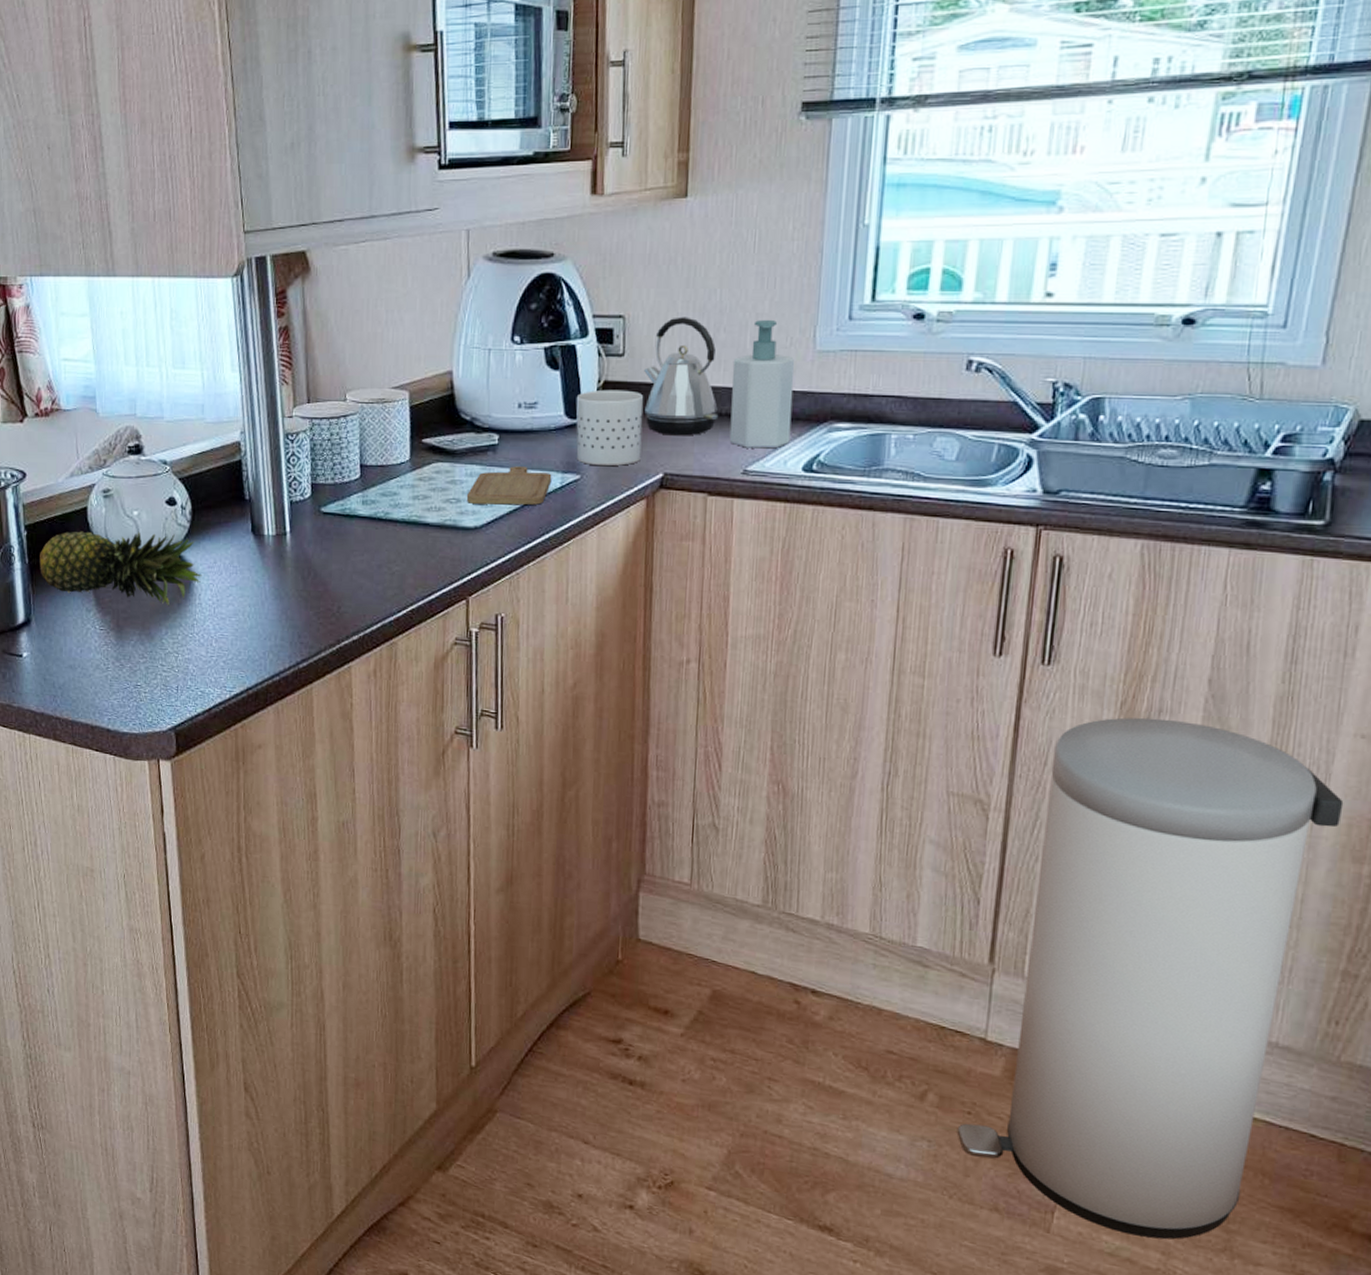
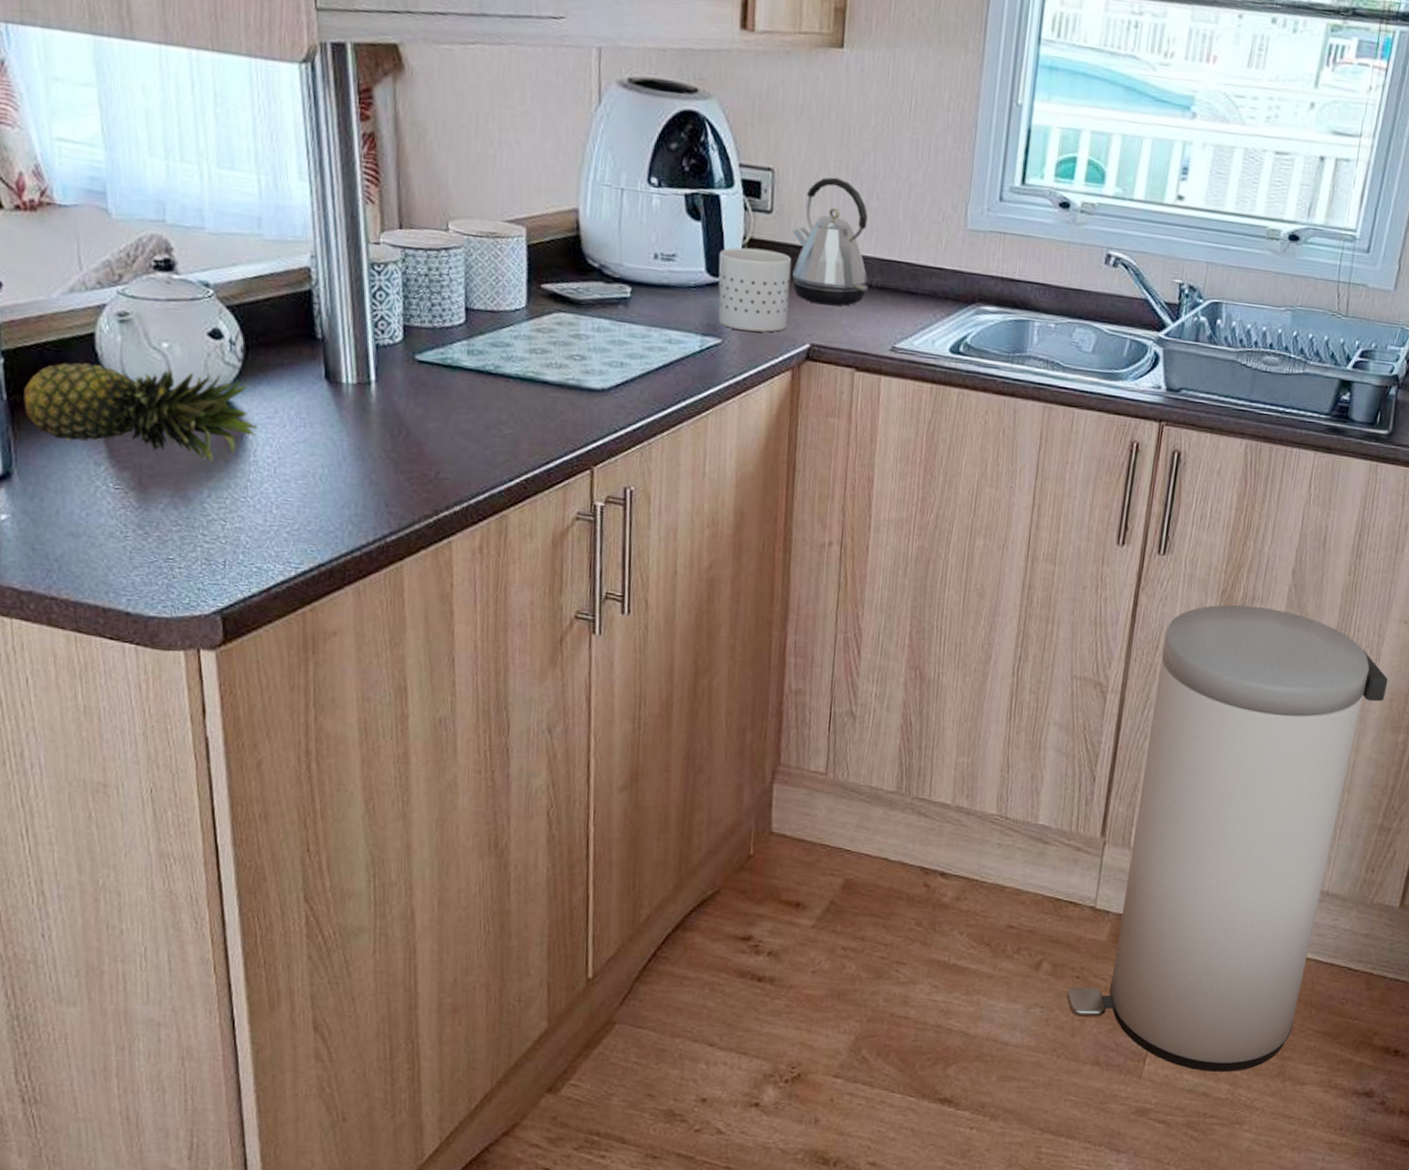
chopping board: present [466,466,552,505] -> none [592,323,691,369]
soap bottle: present [729,319,795,449] -> none [878,190,946,327]

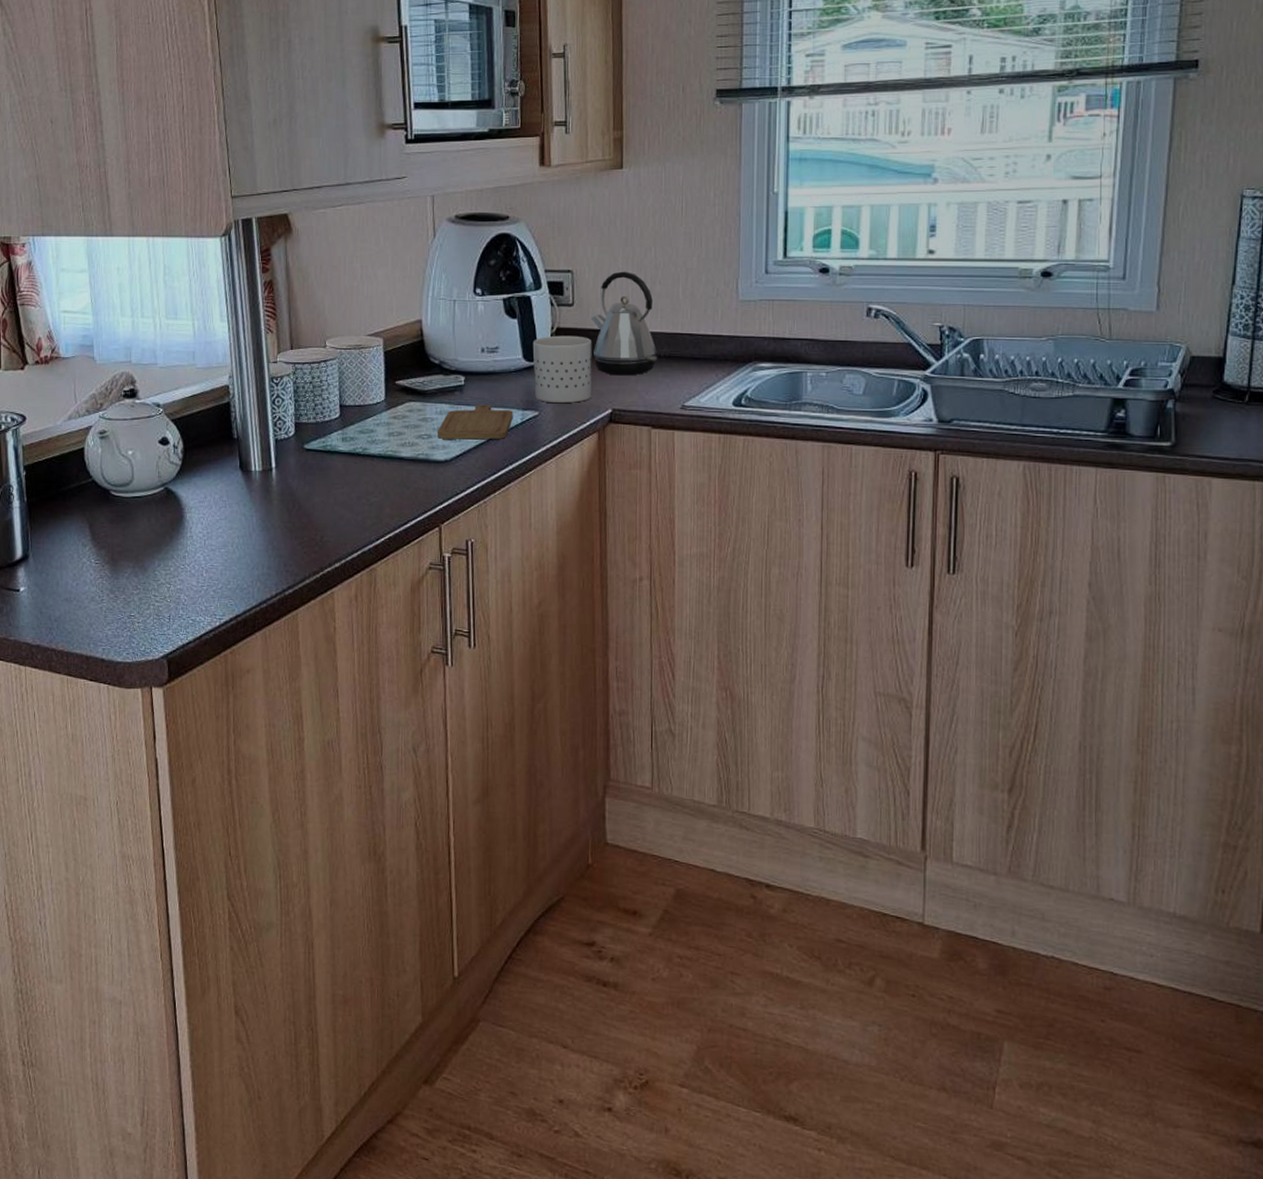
fruit: present [22,362,258,462] -> none [37,469,193,539]
chopping board: none [592,323,691,369] -> present [437,404,513,440]
pedal bin: present [1066,604,1389,1072] -> none [903,618,1210,1108]

